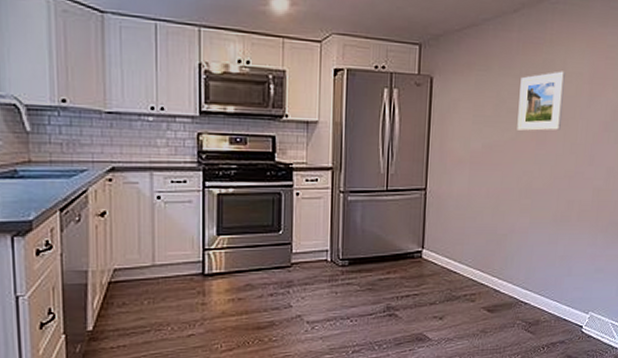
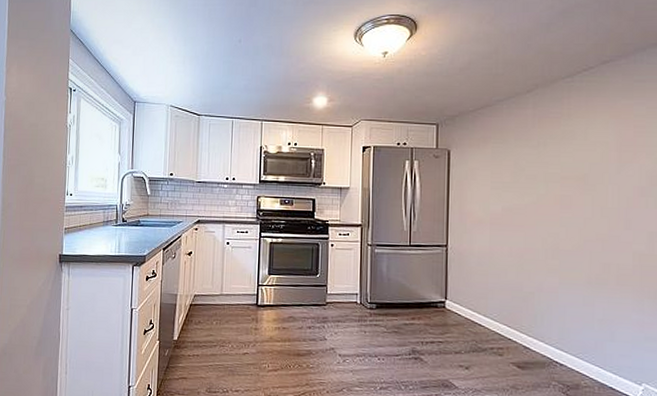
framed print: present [517,71,565,131] -> none [538,140,588,196]

